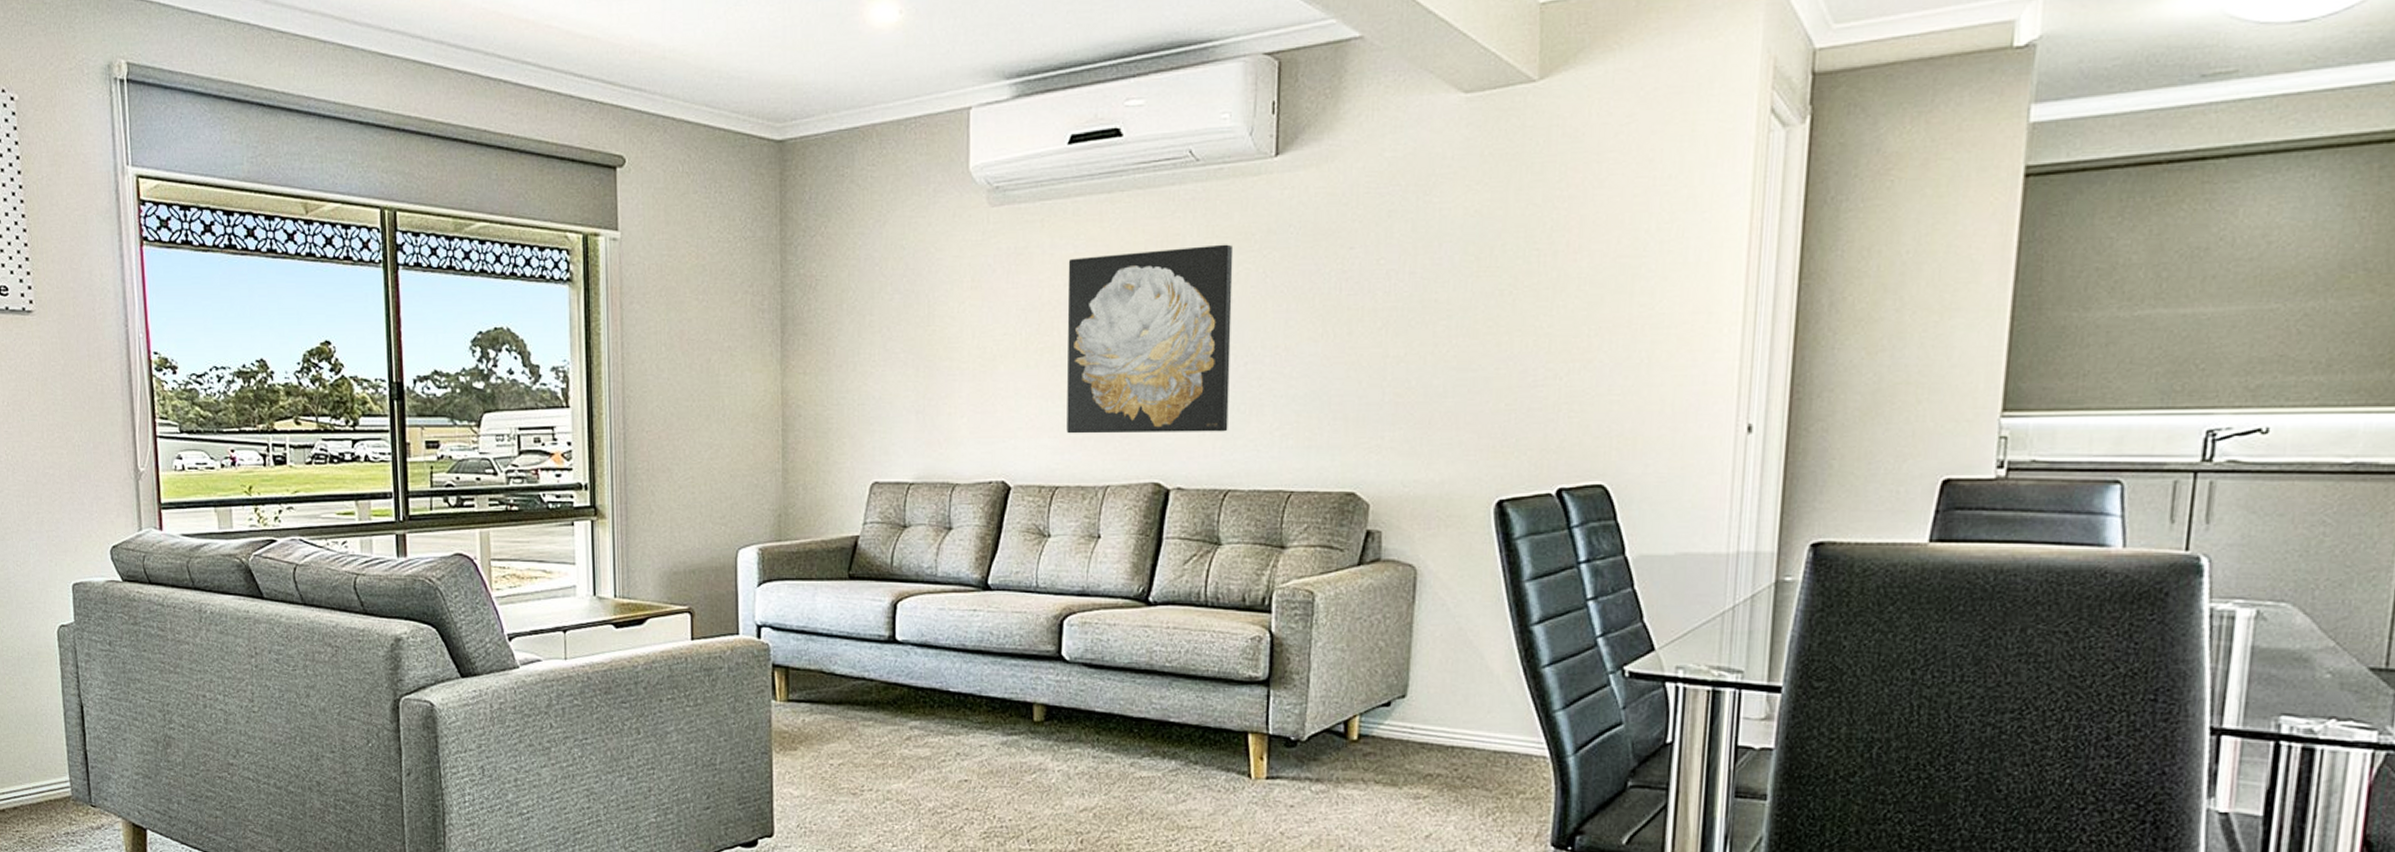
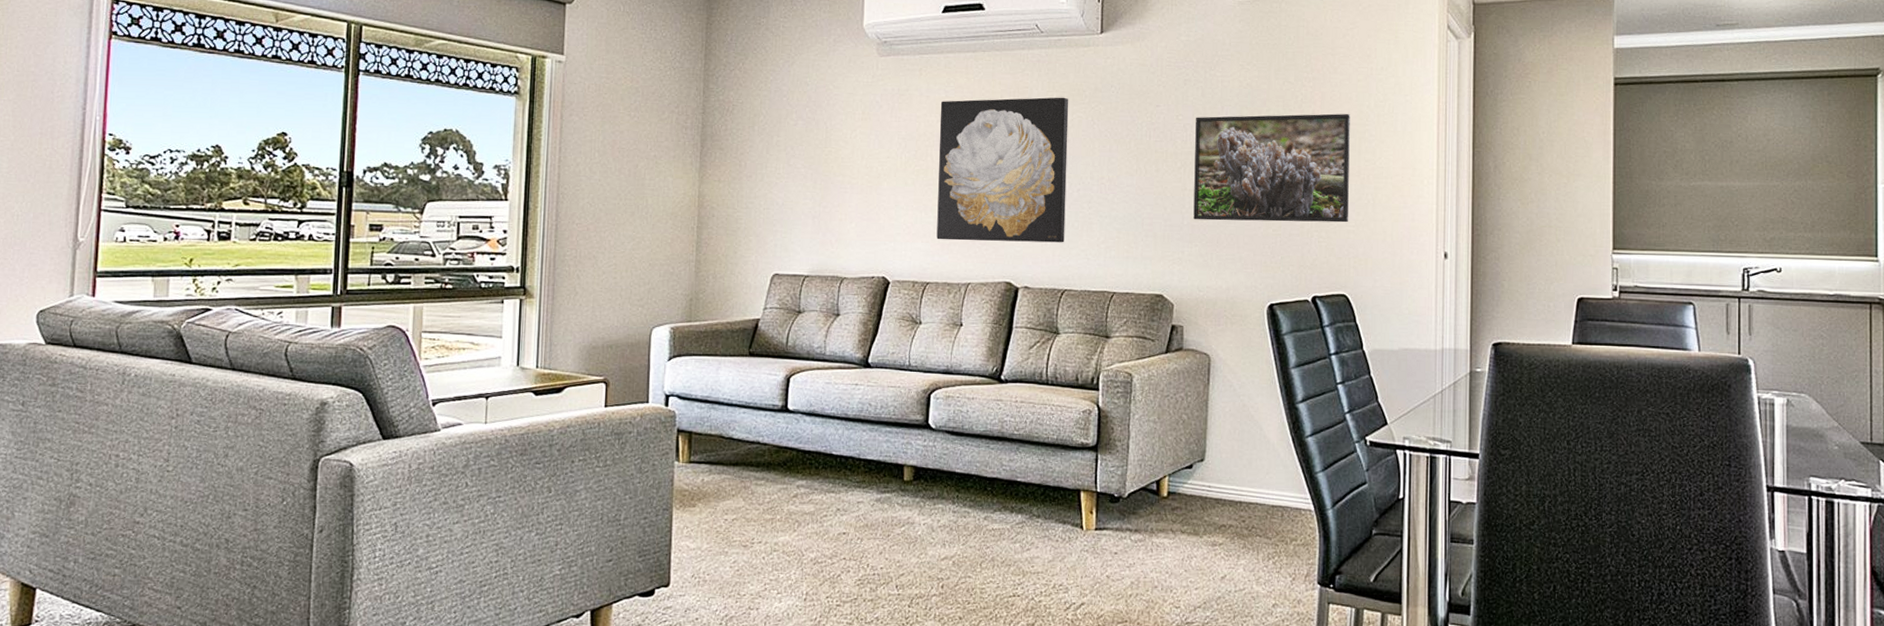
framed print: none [1397,243,1621,395] -> present [1193,113,1350,223]

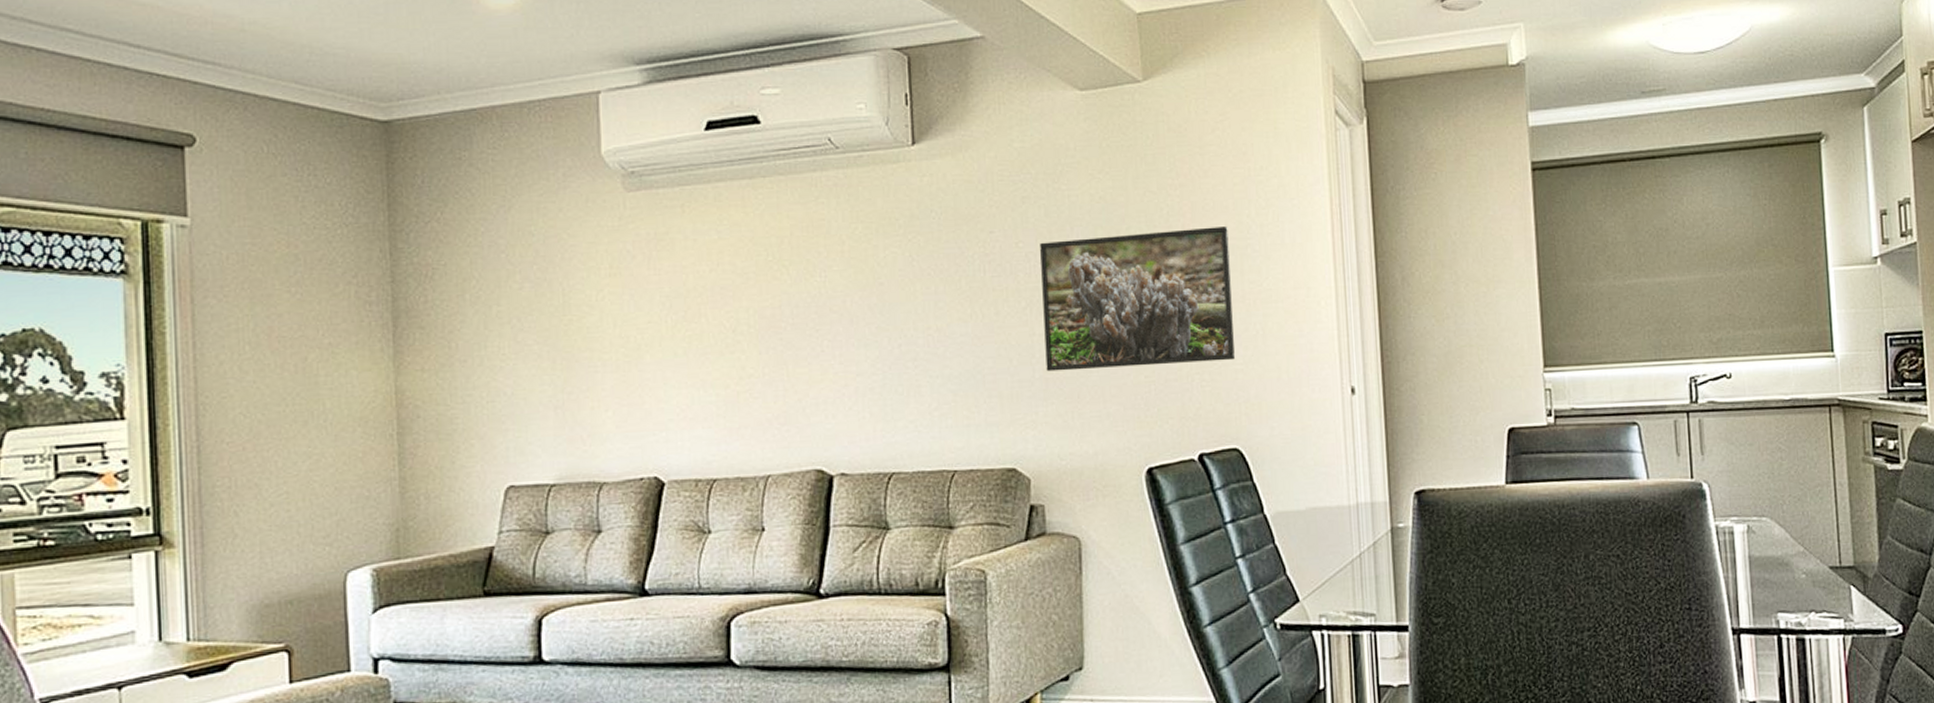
wall art: present [936,97,1069,243] -> none [712,229,887,424]

